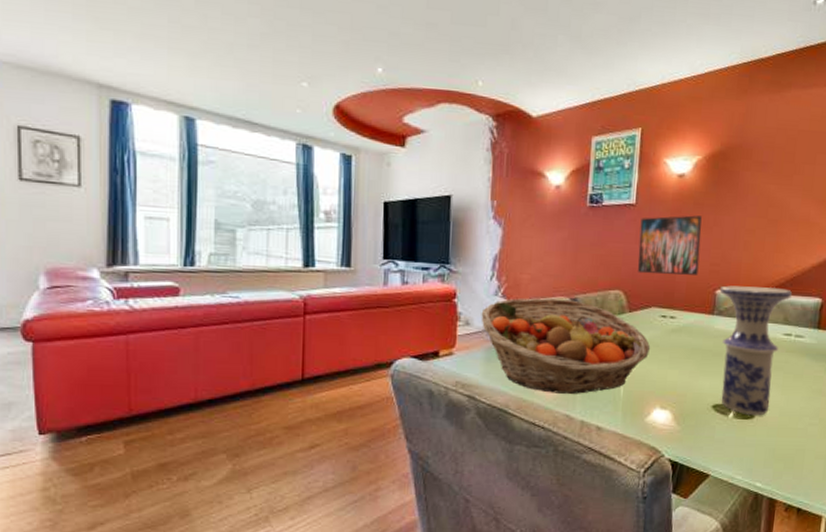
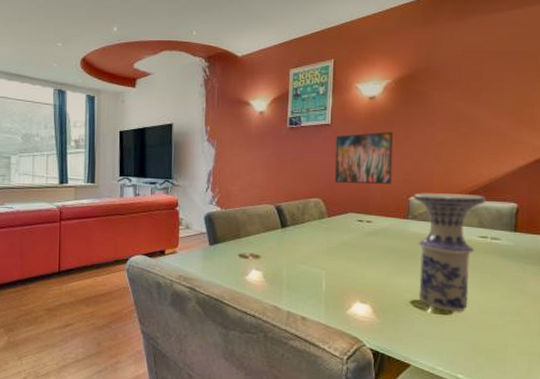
fruit basket: present [481,298,651,394] -> none [199,206,349,288]

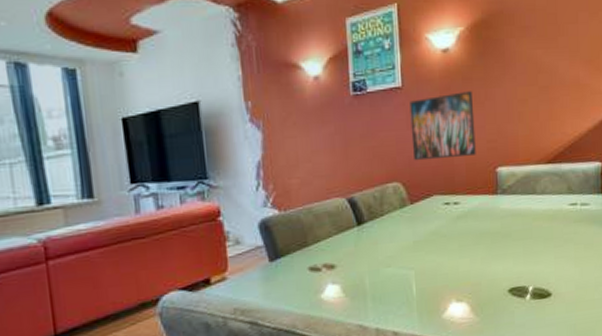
vase: present [413,193,485,311] -> none [500,157,572,294]

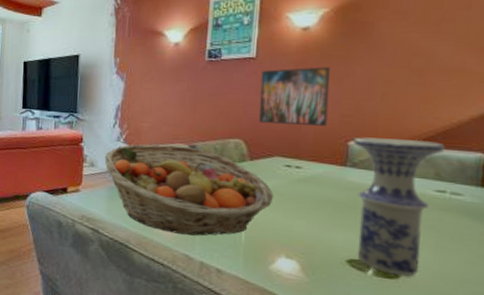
fruit basket: none [251,199,438,305] -> present [104,144,274,236]
vase: none [500,157,572,294] -> present [352,137,444,276]

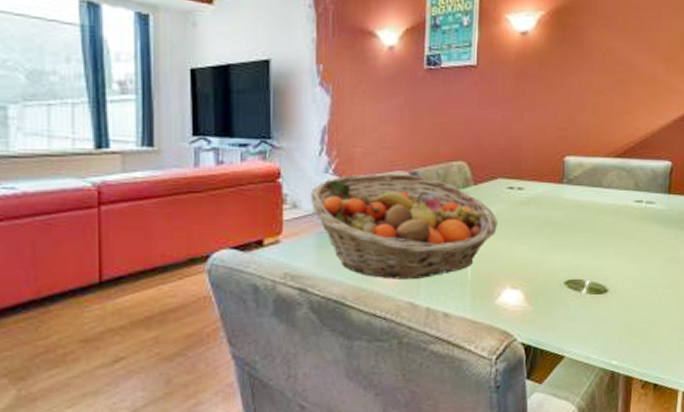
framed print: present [258,67,330,126] -> none [481,76,548,143]
vase: present [352,137,444,276] -> none [568,151,641,289]

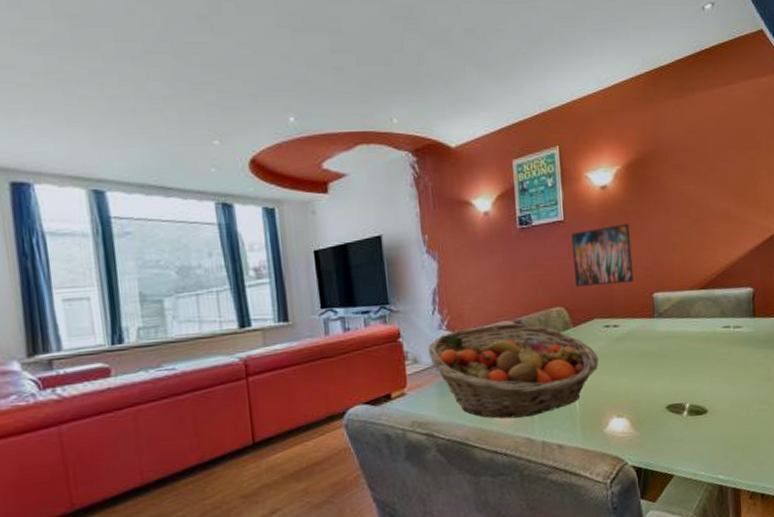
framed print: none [481,76,548,143] -> present [571,224,634,288]

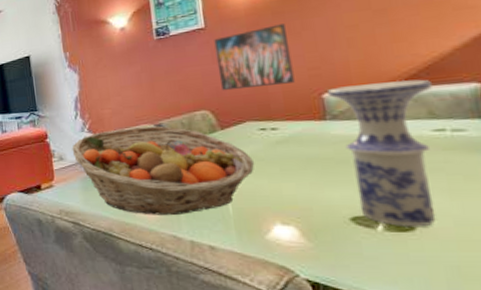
vase: none [656,283,724,410] -> present [326,79,435,226]

